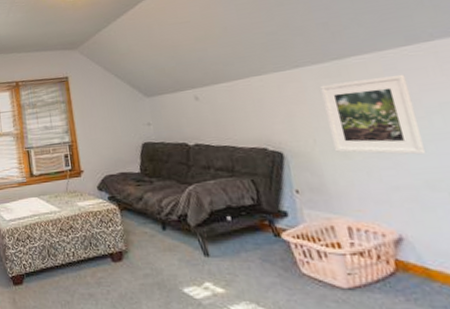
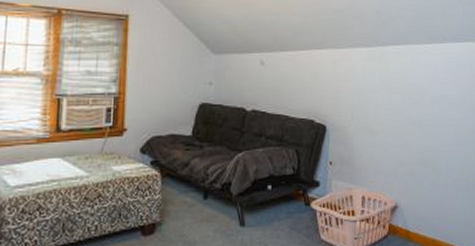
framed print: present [320,74,427,155] -> none [365,66,425,136]

